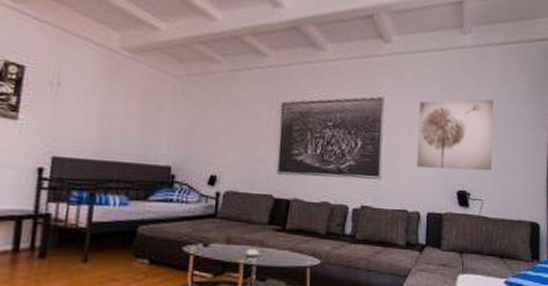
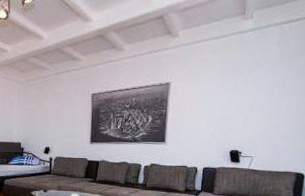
wall art: present [417,99,493,171] -> none [196,74,270,135]

